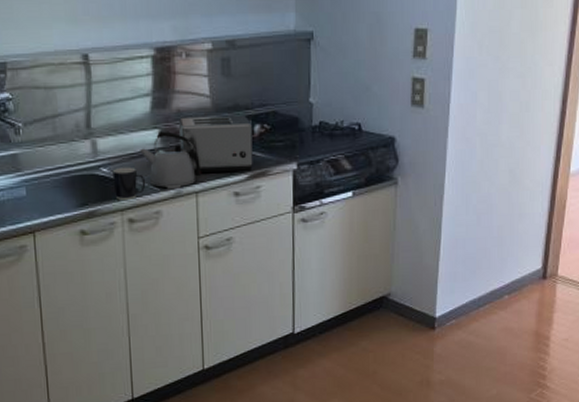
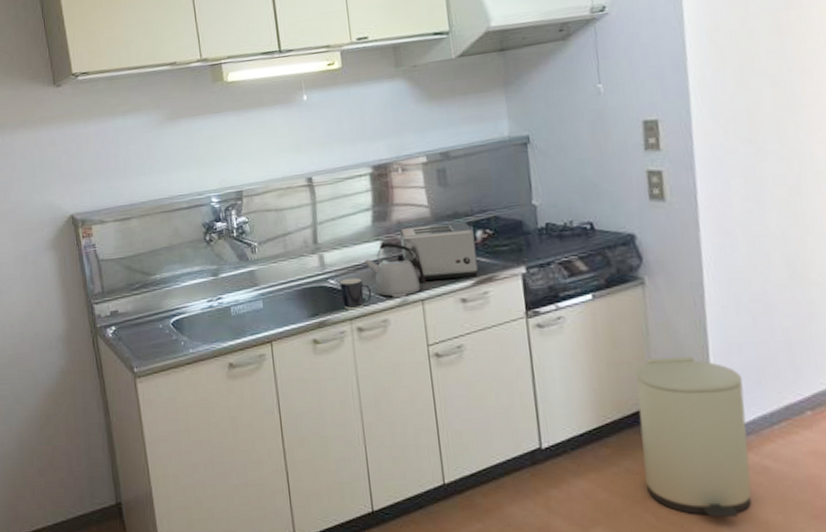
pedal bin: none [377,250,463,385] -> present [635,356,752,517]

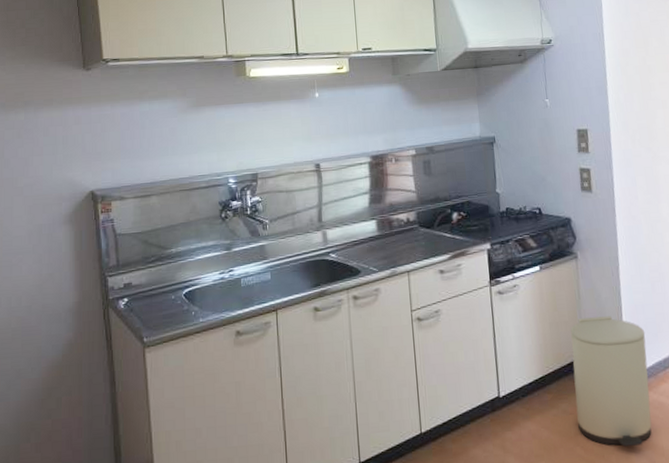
mug: present [339,277,372,311] -> none [339,252,367,281]
kettle: present [364,242,427,298] -> none [361,221,412,270]
toaster: present [399,222,478,282] -> none [391,205,454,256]

